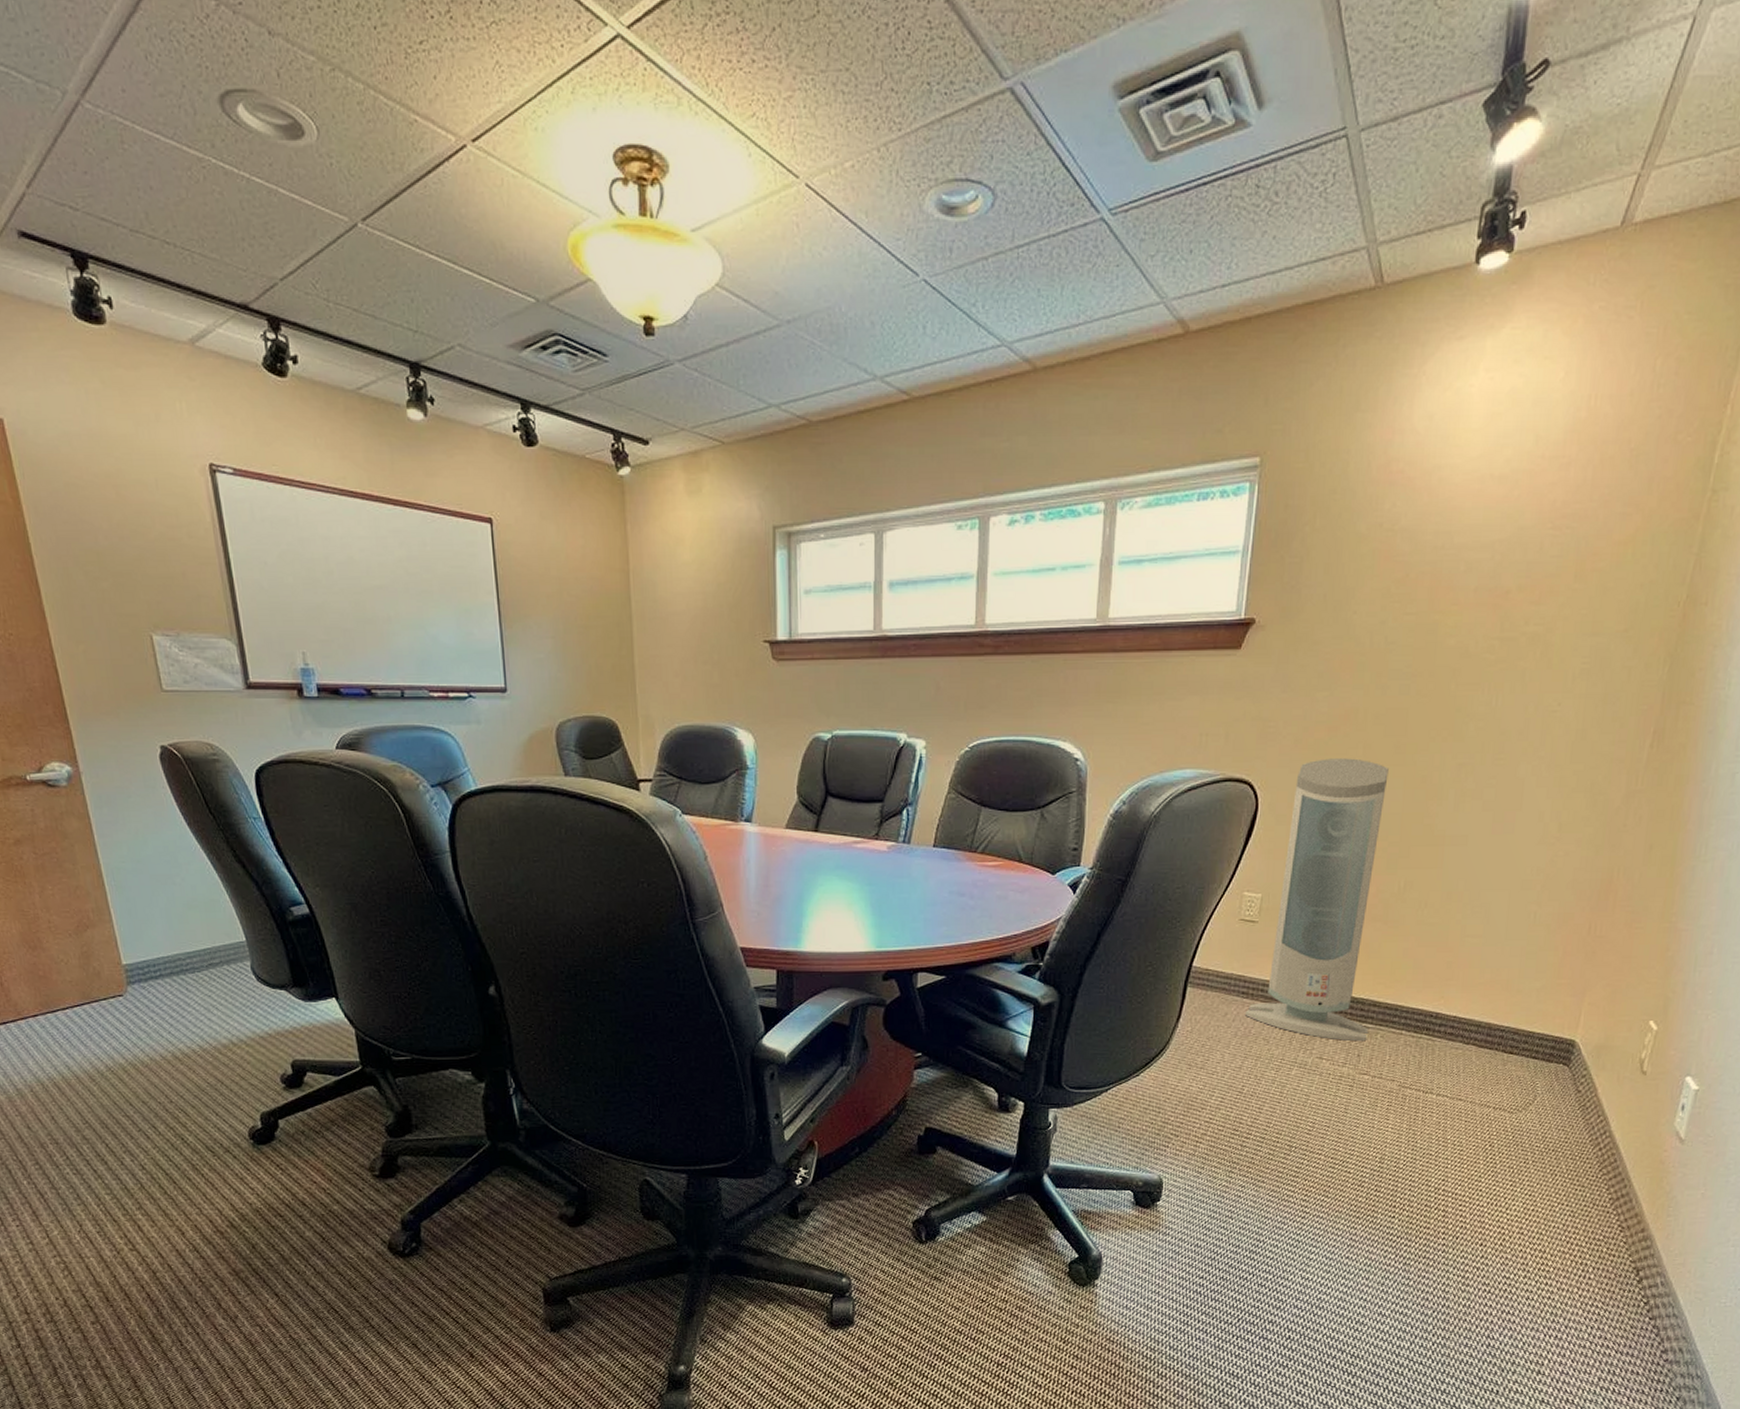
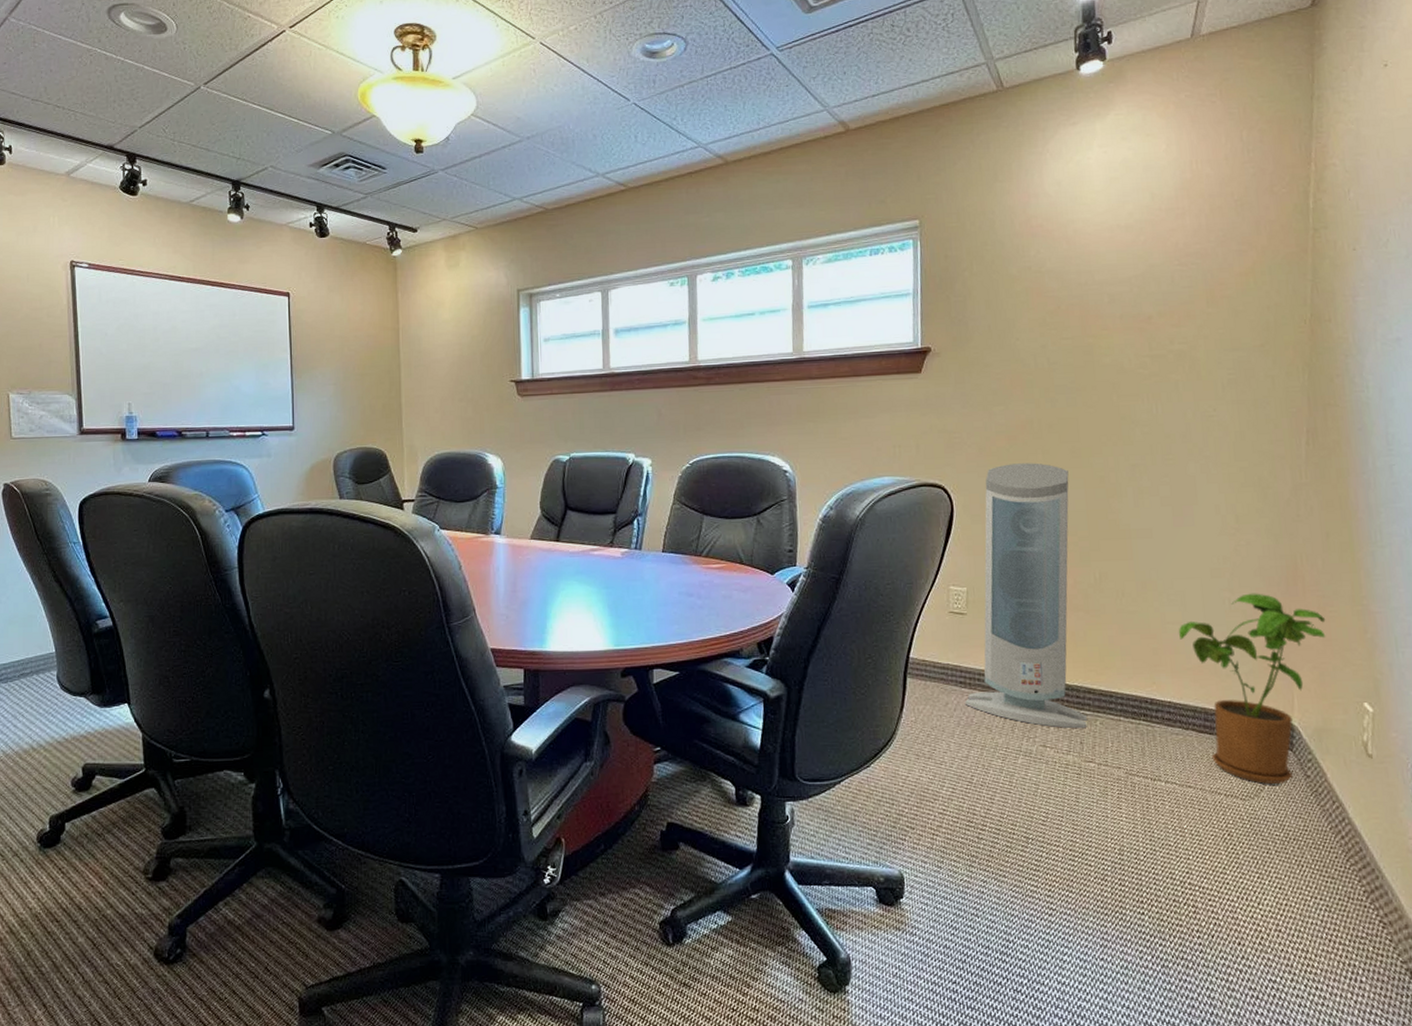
house plant: none [1476,907,1630,1098] -> present [1178,593,1326,784]

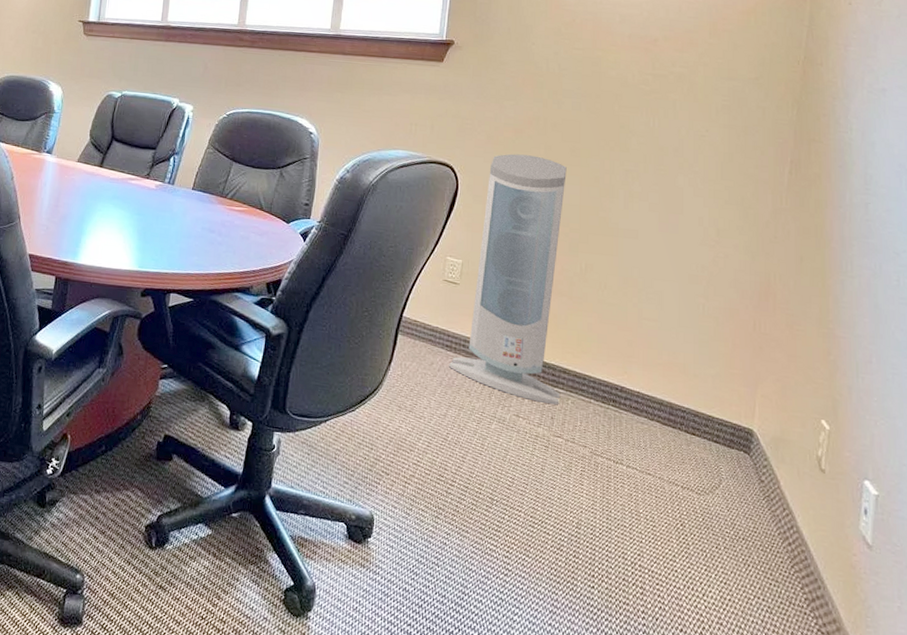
house plant: present [1178,593,1326,784] -> none [653,302,792,484]

